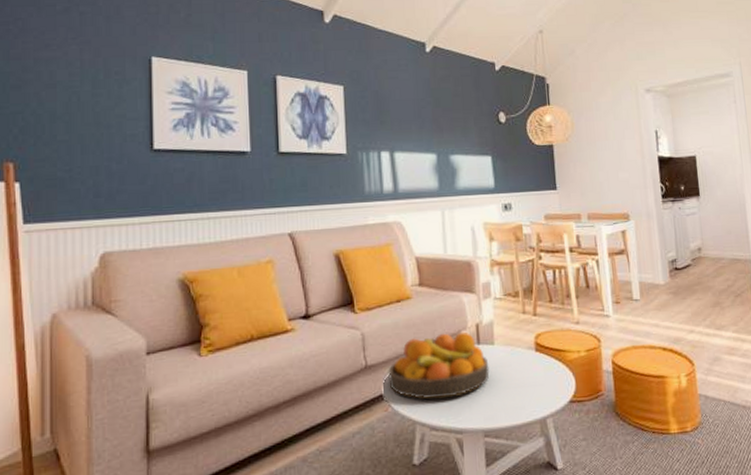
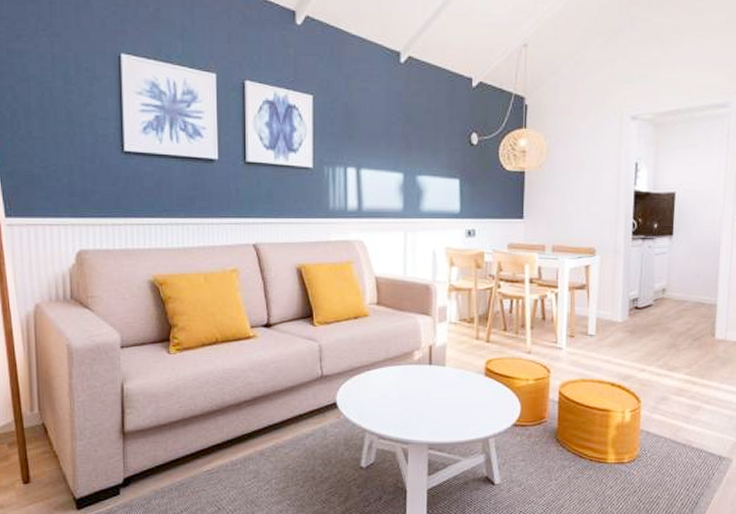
fruit bowl: present [388,331,490,399] -> none [342,351,439,411]

